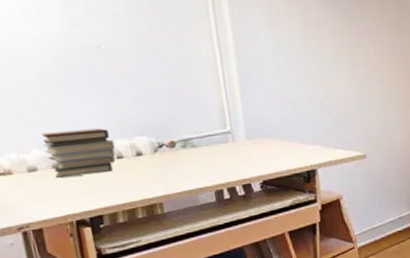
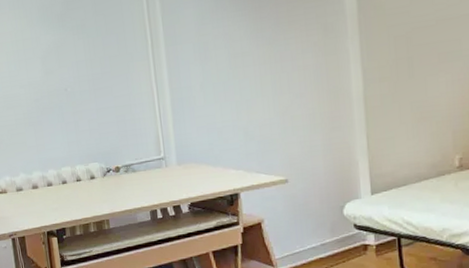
book stack: present [41,128,115,178] -> none [26,156,76,196]

